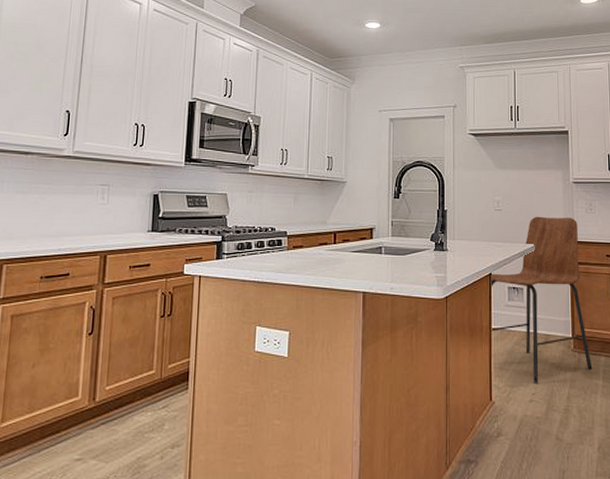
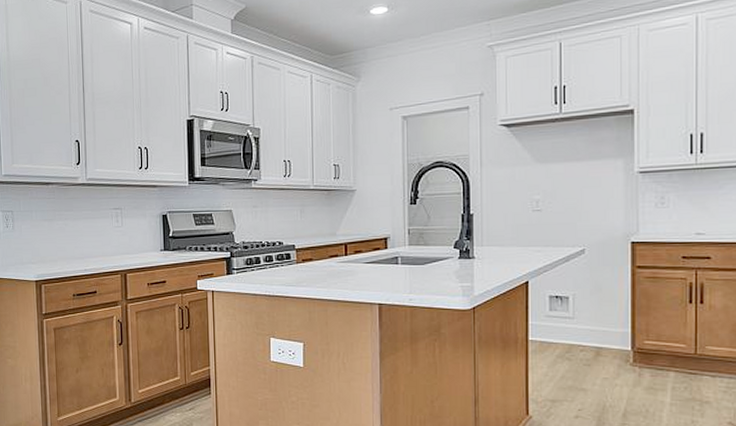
chair: present [489,216,593,383] -> none [526,215,658,399]

